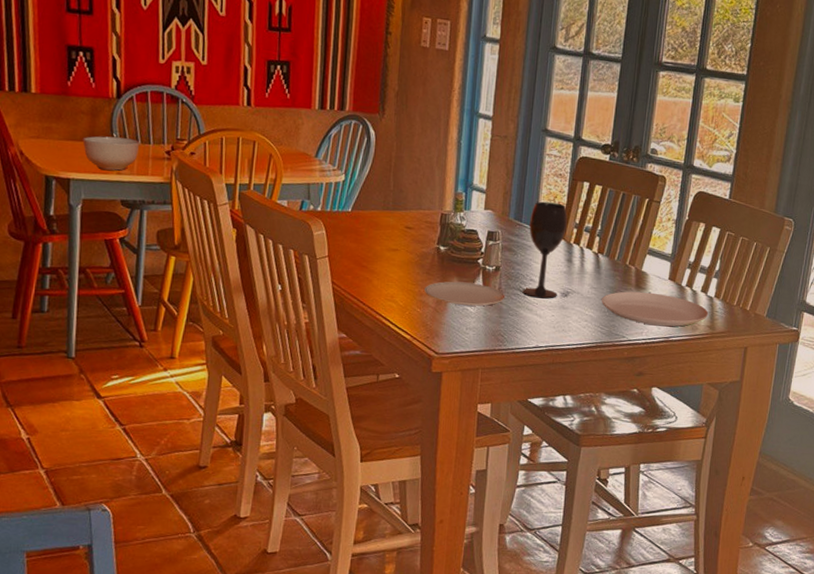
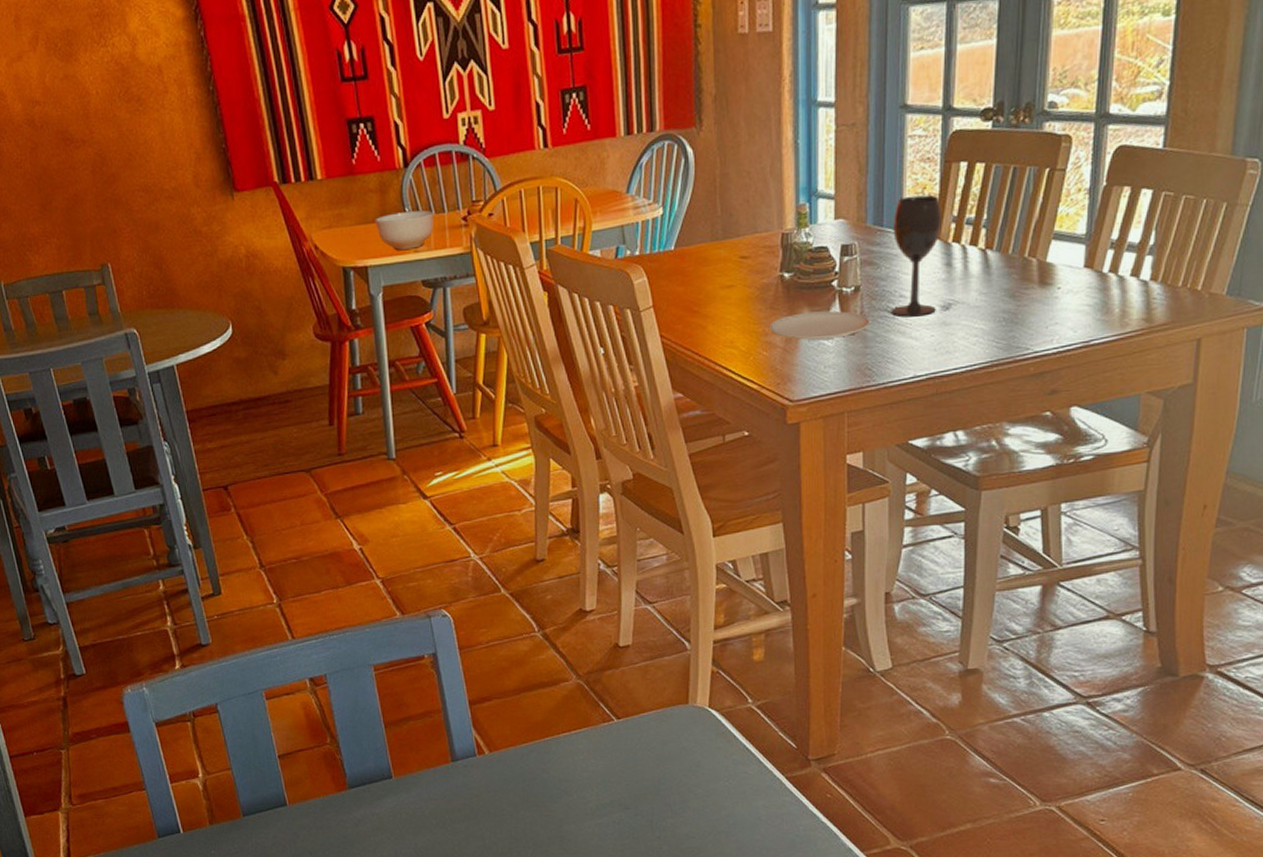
plate: present [602,291,709,327] -> none [995,287,1143,329]

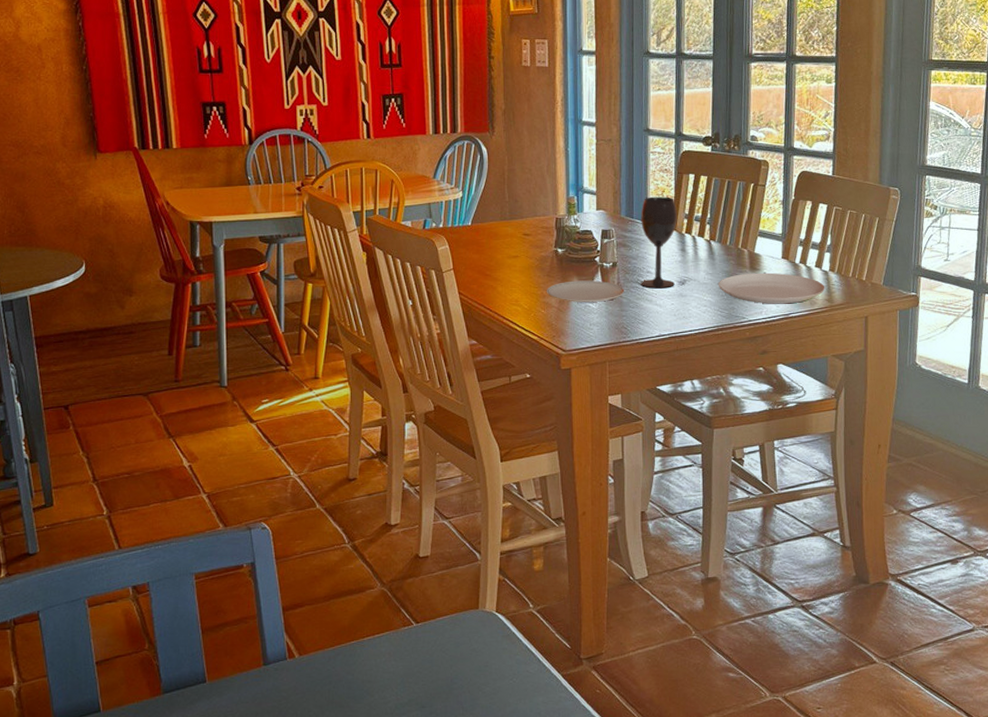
bowl: present [374,210,434,250] -> none [221,179,273,210]
plate: none [995,287,1143,329] -> present [719,272,825,304]

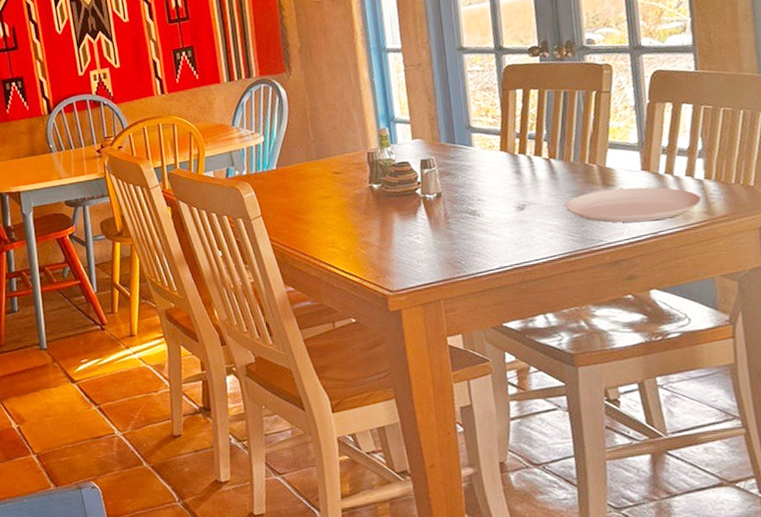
plate: present [547,280,625,302] -> none [365,214,454,240]
wine glass: present [641,196,677,289] -> none [463,116,512,217]

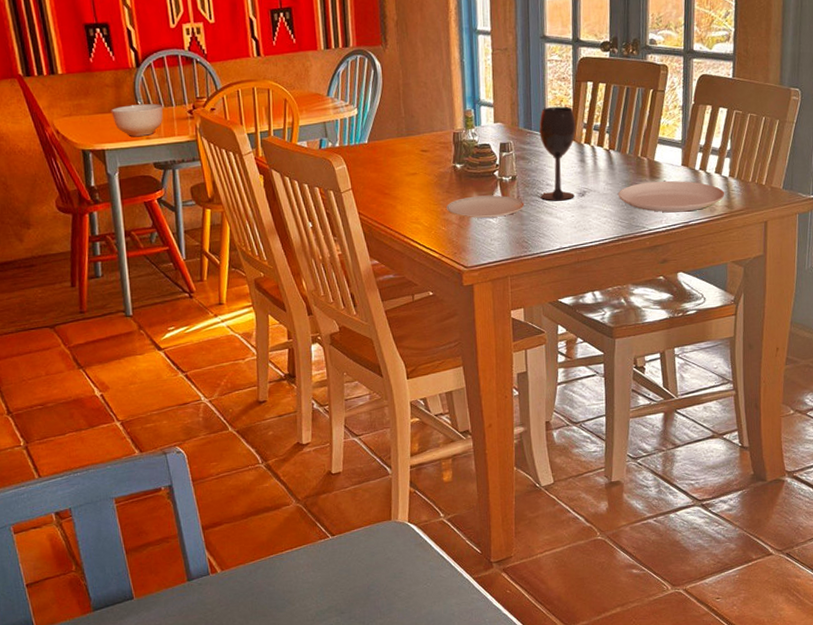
bowl: none [25,146,74,178] -> present [110,103,164,136]
plate: none [365,214,454,240] -> present [446,195,525,218]
wine glass: none [463,116,512,217] -> present [539,106,576,201]

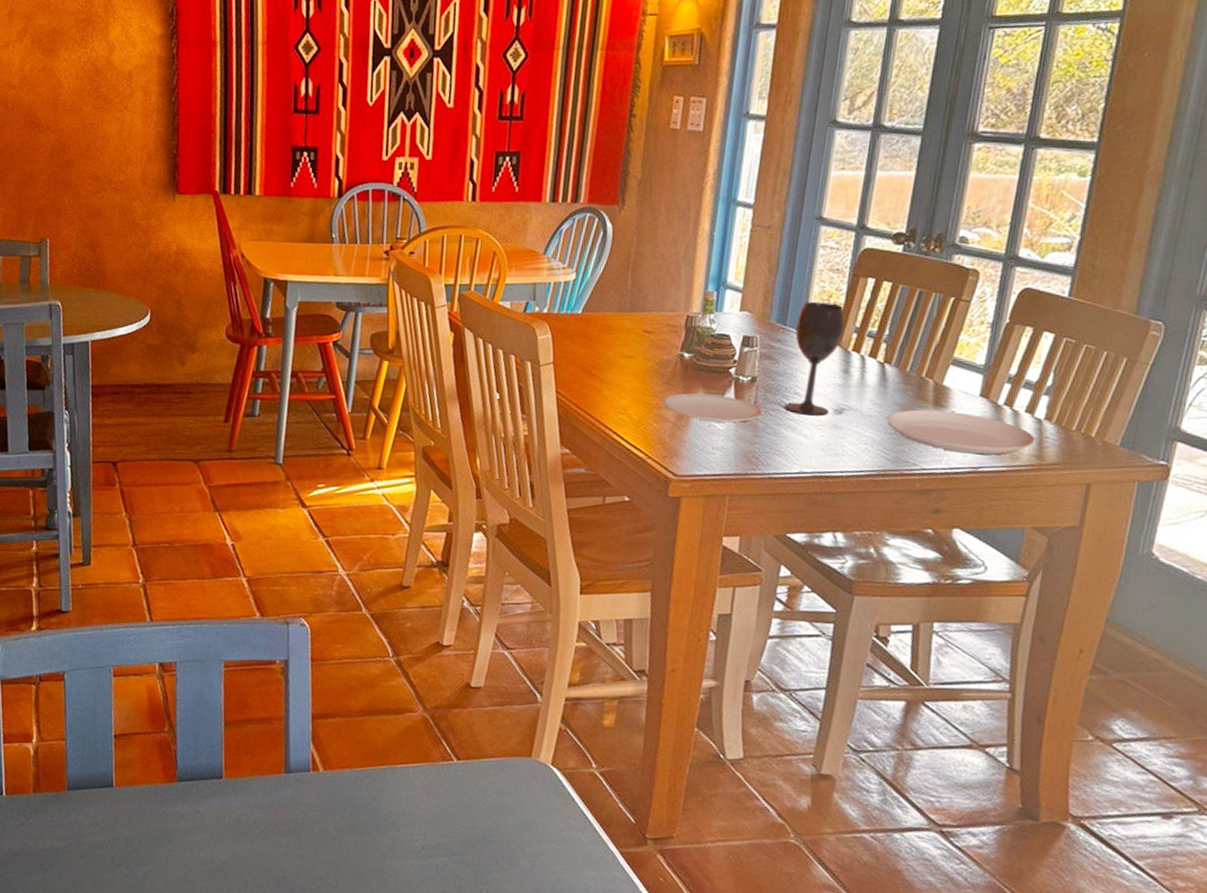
bowl: present [110,103,164,136] -> none [301,236,359,272]

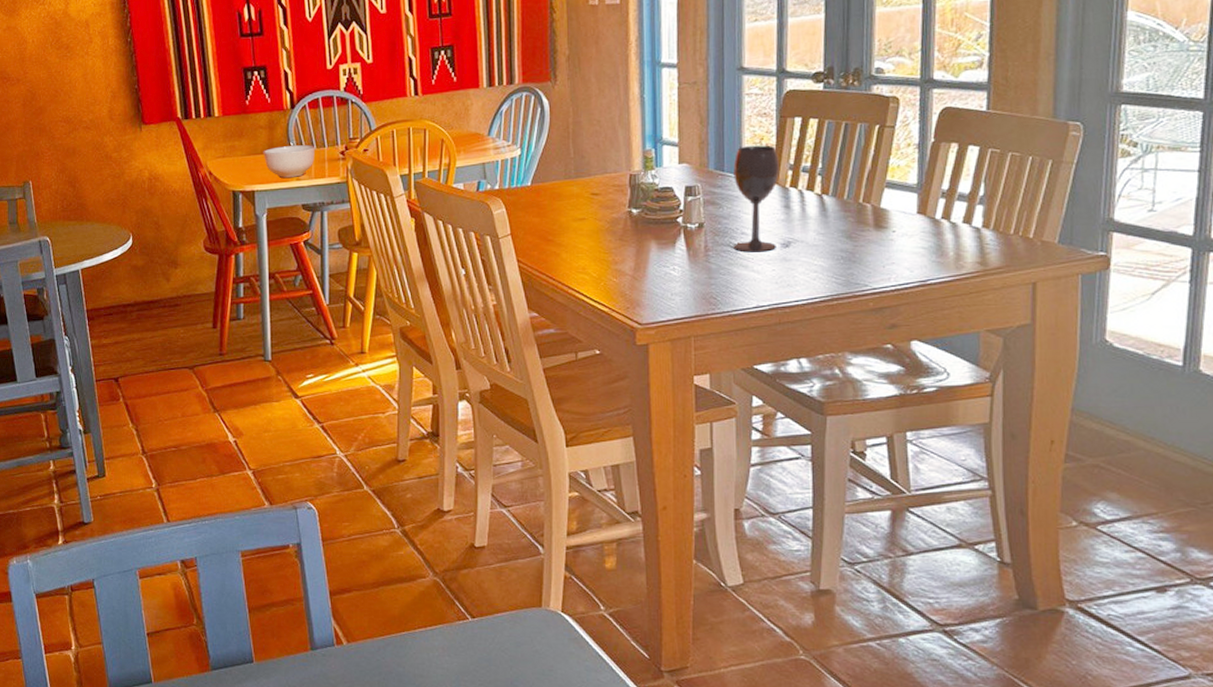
bowl: none [301,236,359,272] -> present [263,144,316,178]
plate: present [663,393,762,423] -> none [619,244,714,269]
plate: present [887,409,1036,455] -> none [833,231,977,269]

